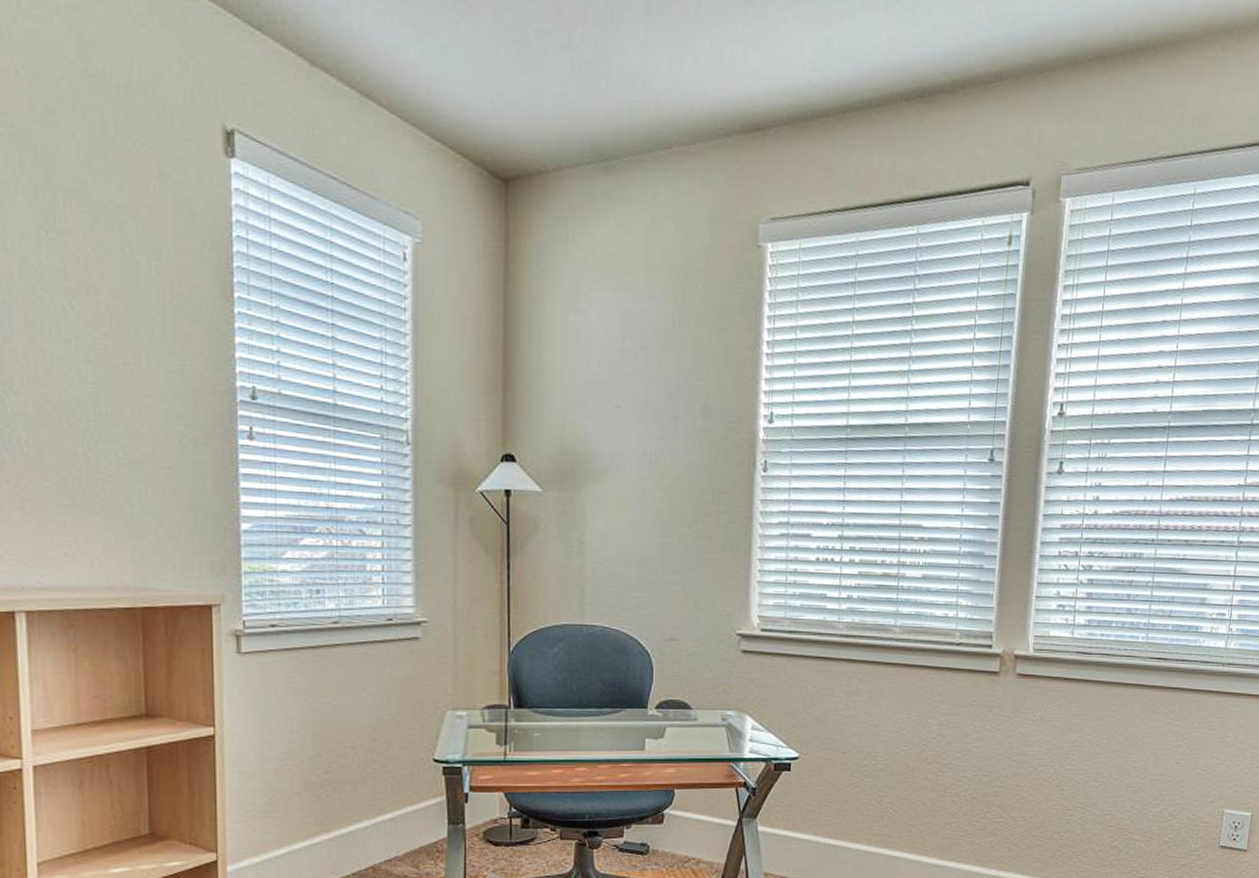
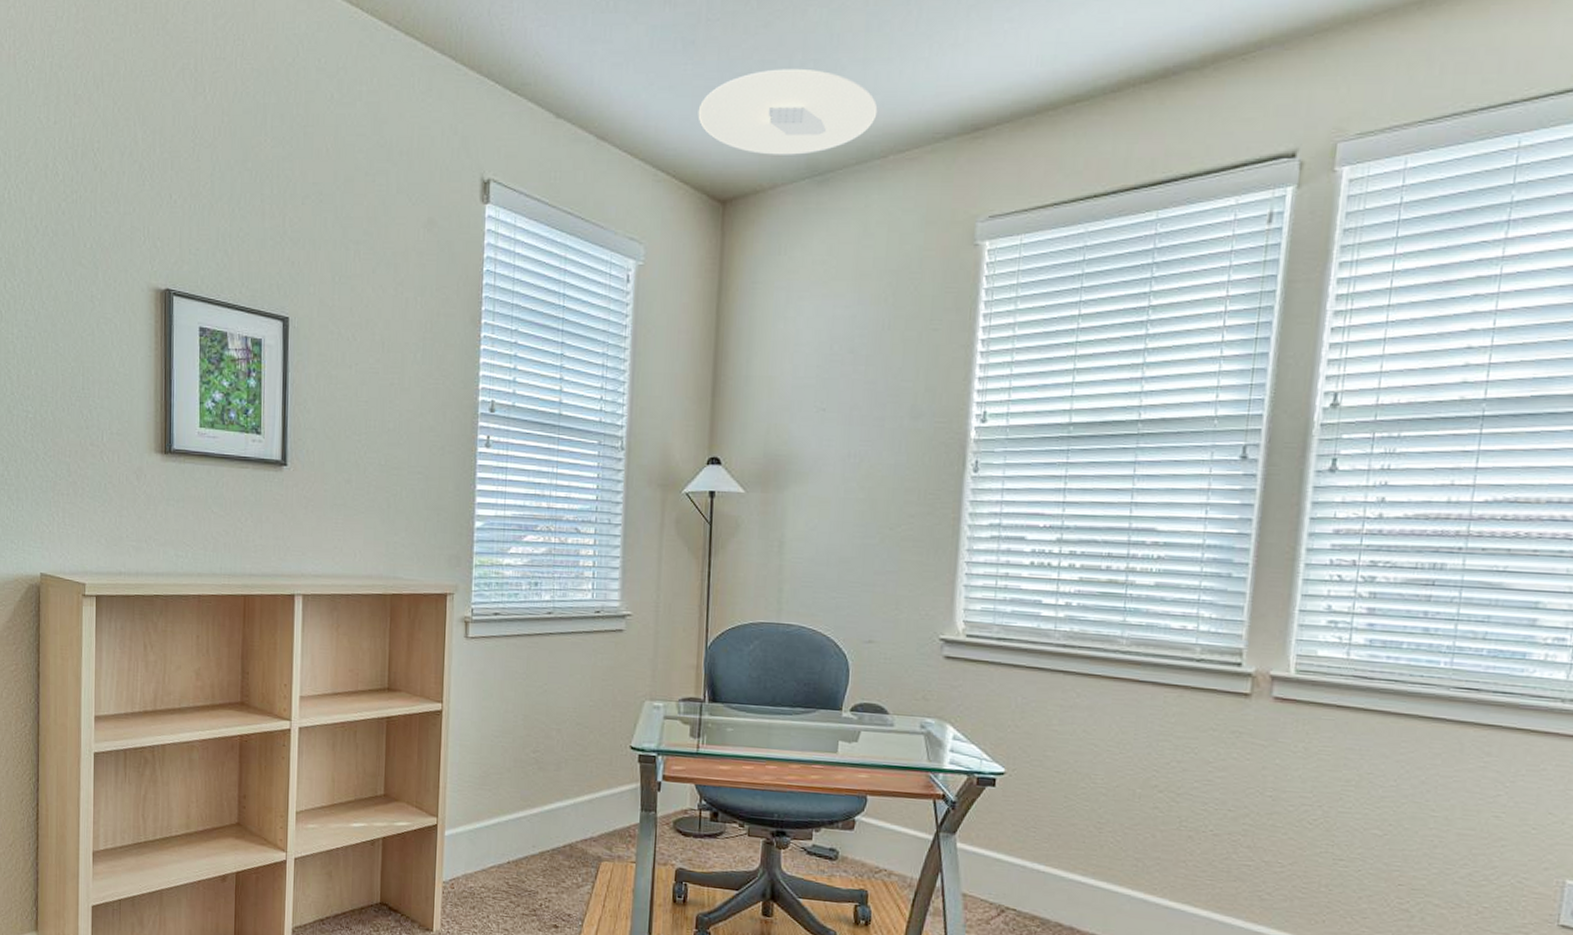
ceiling light: none [473,40,661,137] -> present [698,68,878,155]

